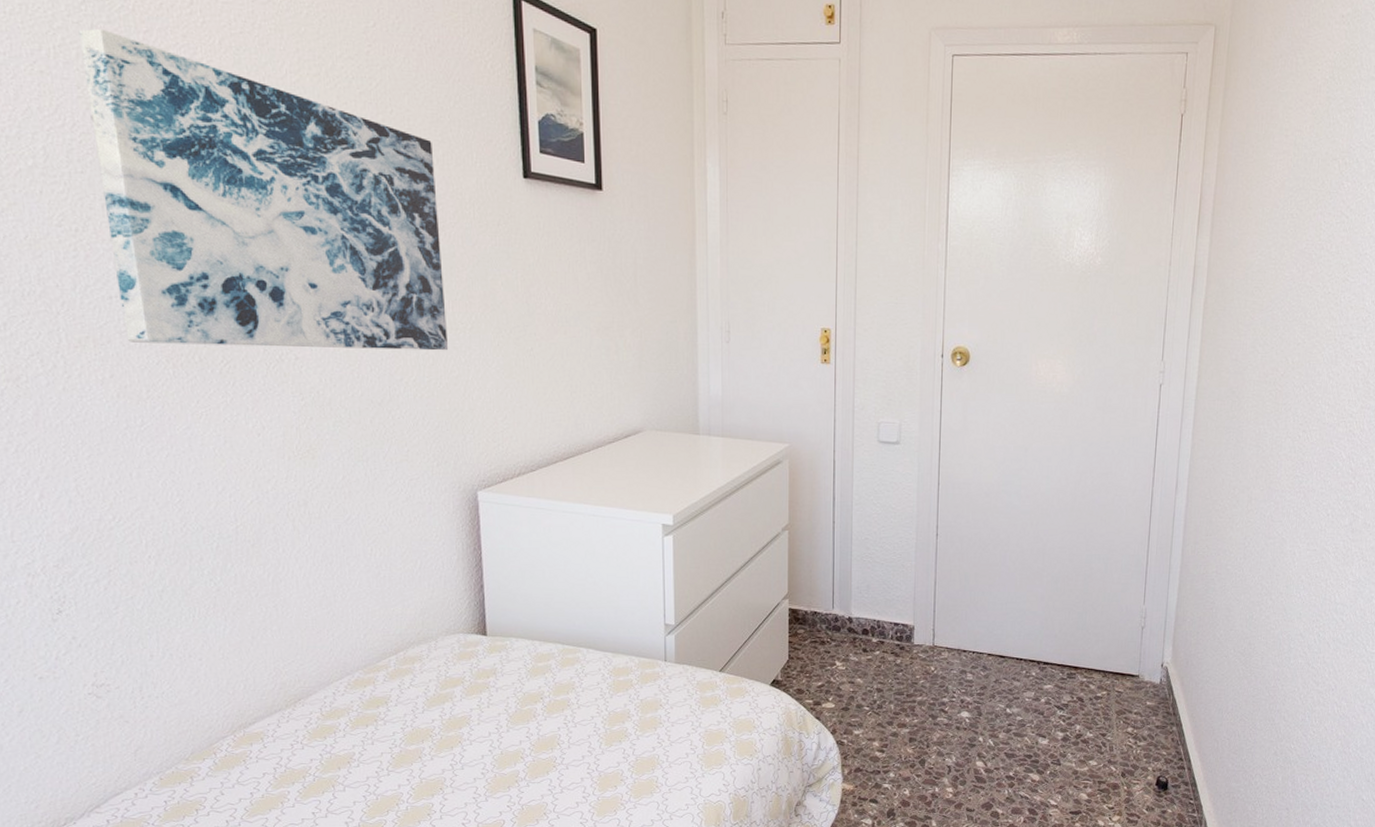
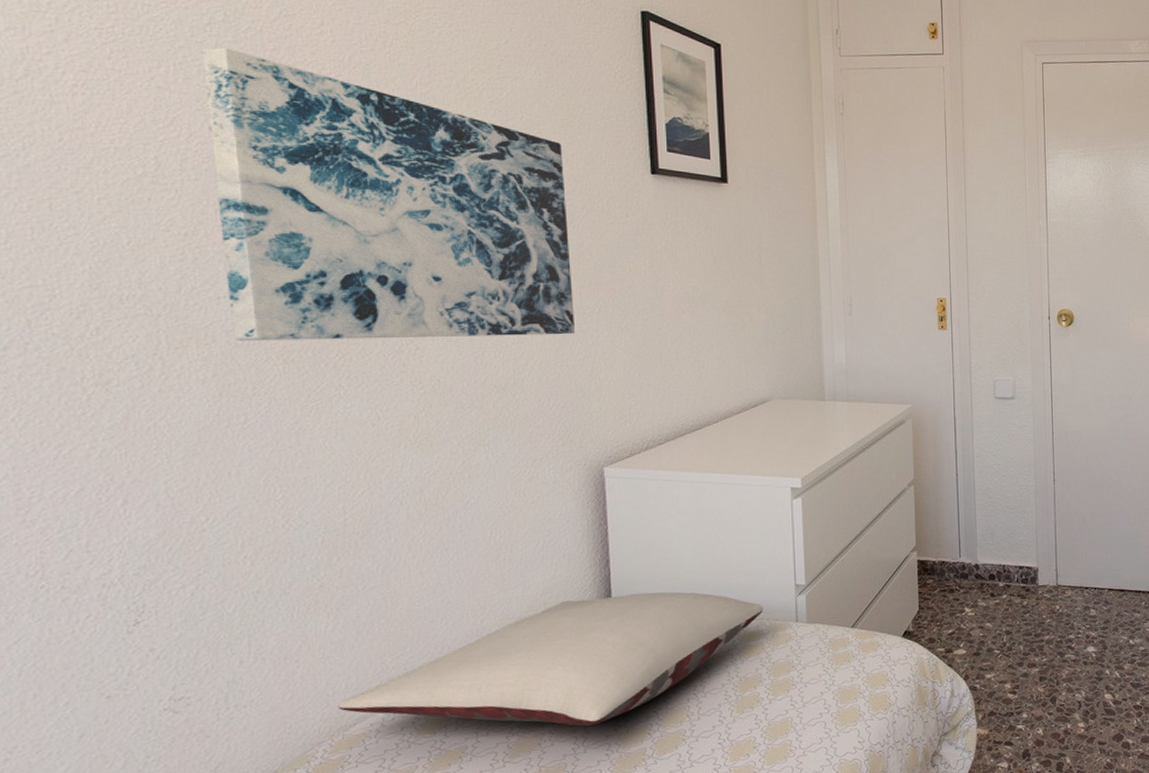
pillow: none [238,620,633,744] -> present [338,592,764,727]

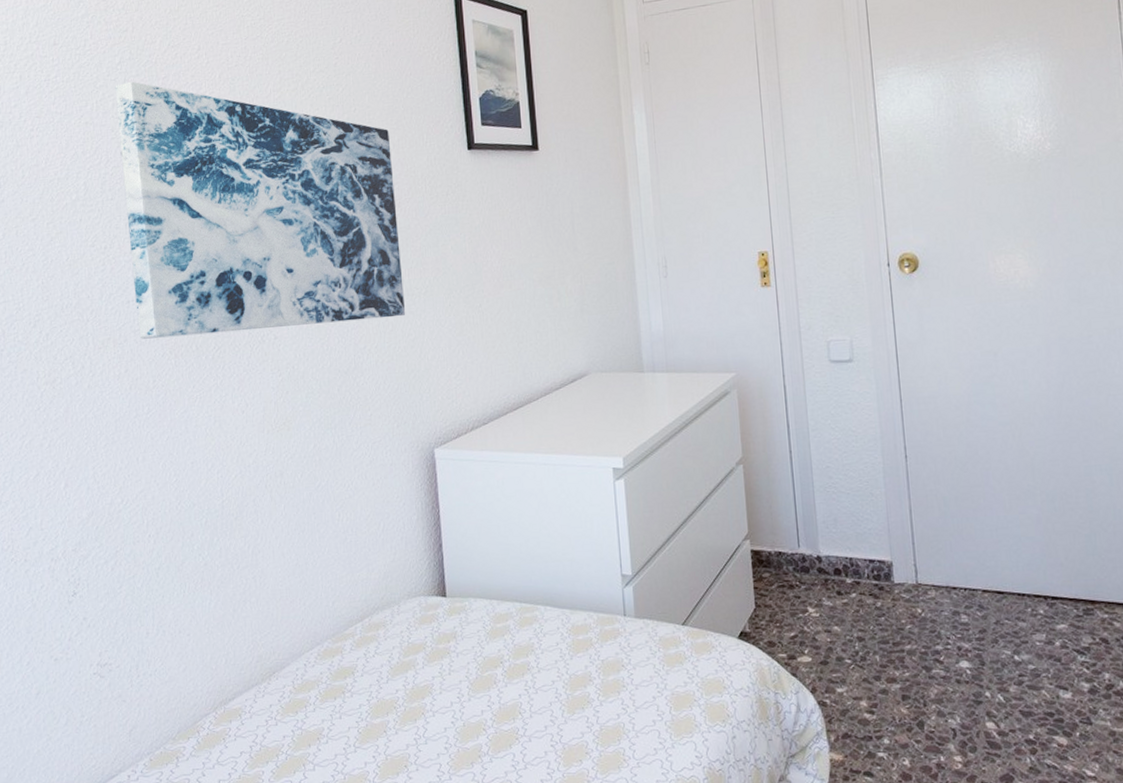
pillow: present [338,592,764,727] -> none [220,578,591,716]

